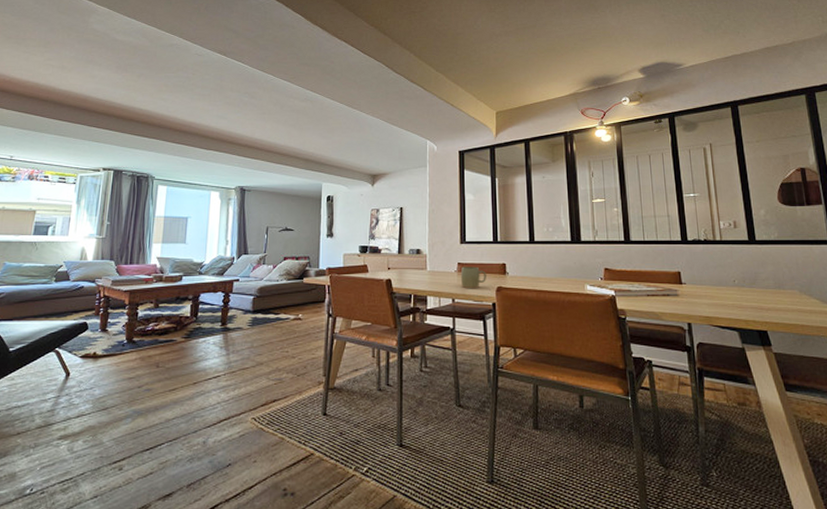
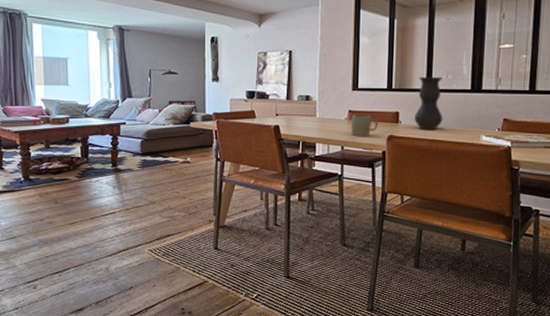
vase: none [521,230,548,281] -> present [414,77,443,131]

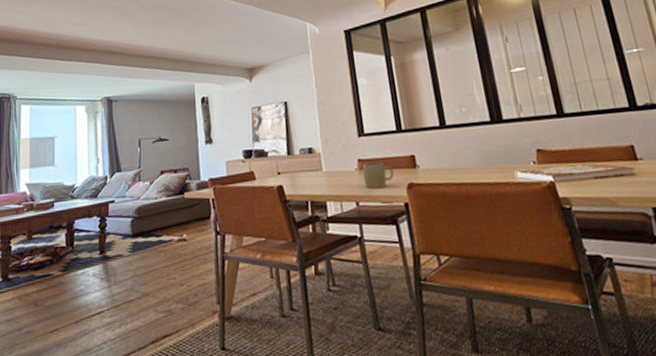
vase: present [414,77,443,131] -> none [428,111,467,174]

